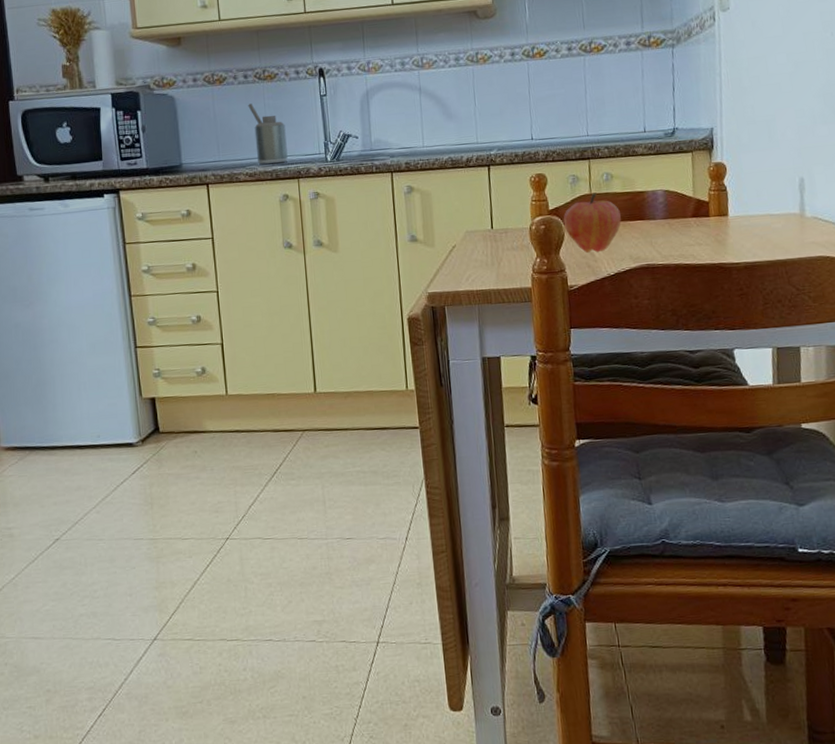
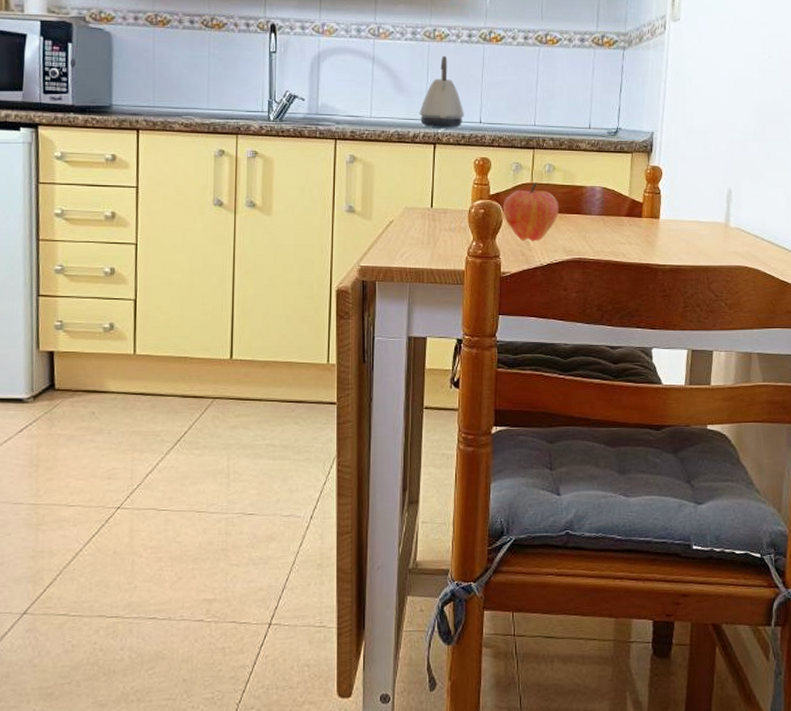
soap dispenser: present [248,103,288,165] -> none [191,51,229,117]
kettle: none [470,77,516,150] -> present [419,55,464,128]

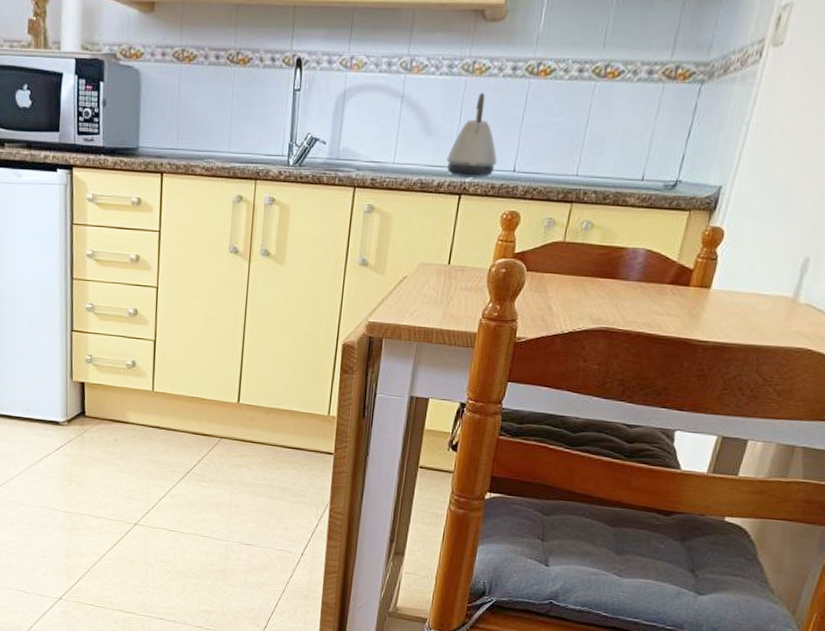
fruit: present [502,182,560,242] -> none [526,241,592,307]

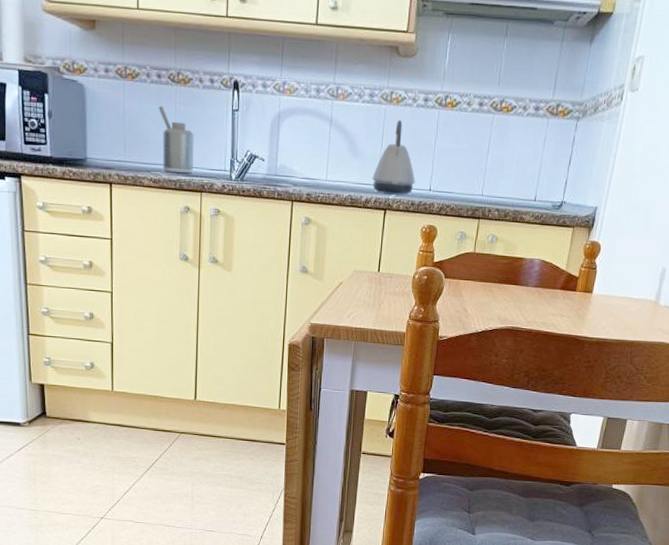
soap dispenser: none [215,89,251,161] -> present [159,106,194,174]

